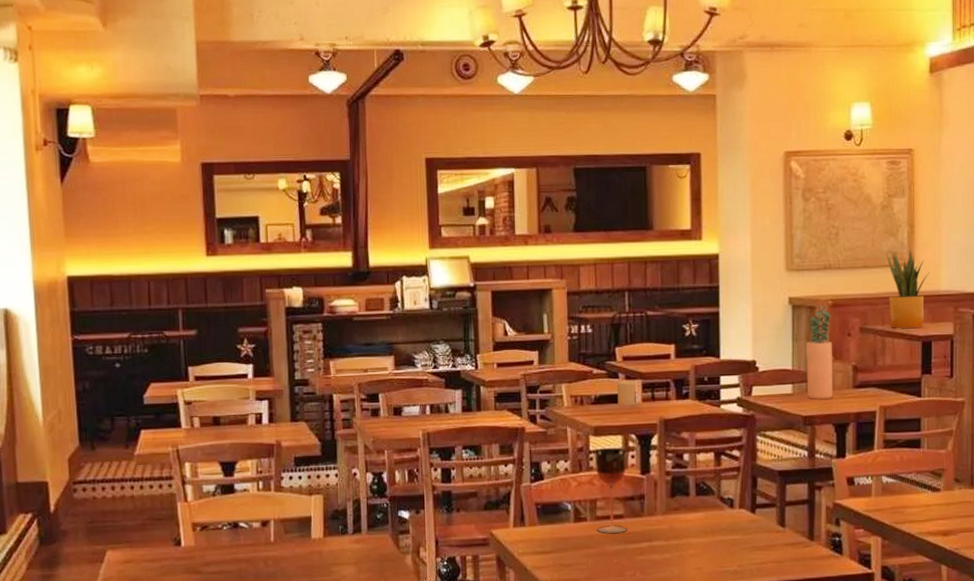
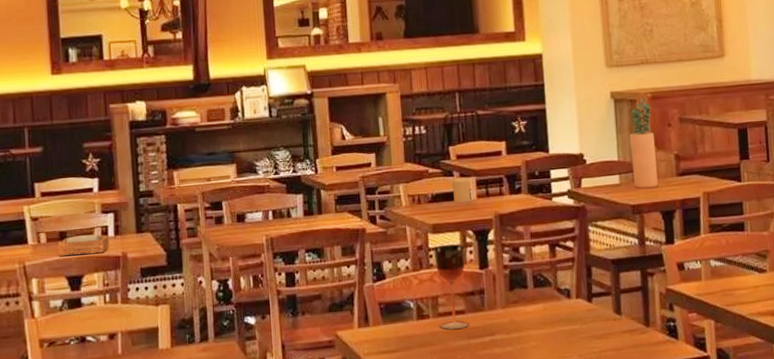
napkin holder: none [211,421,263,442] -> present [57,234,109,257]
planter: present [886,250,930,329] -> none [698,43,740,118]

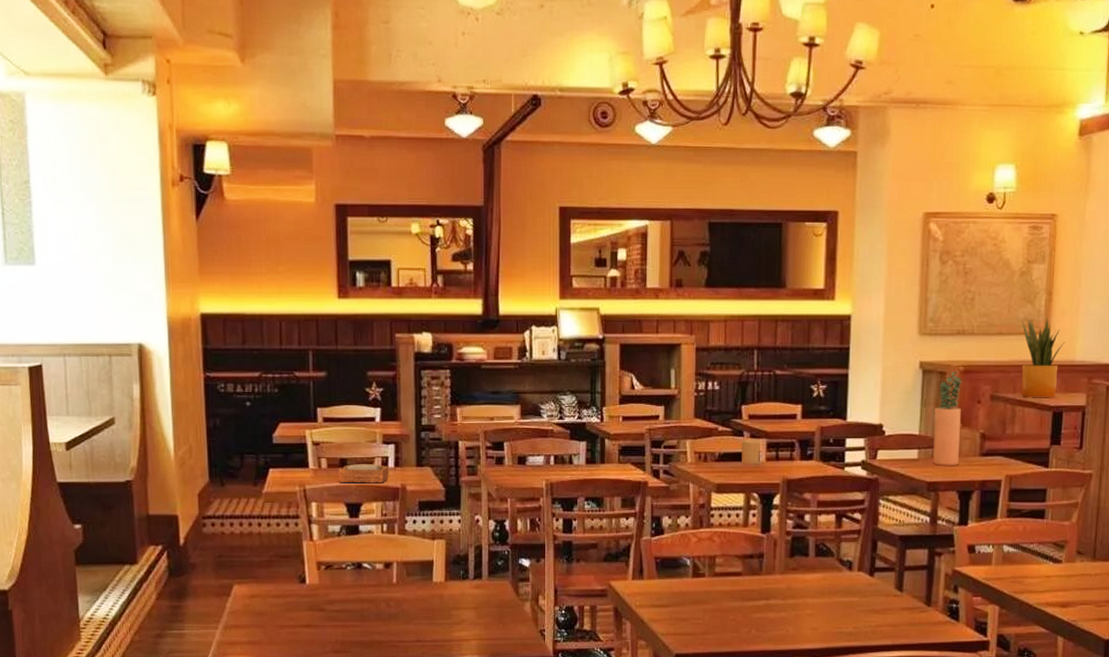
wineglass: present [433,244,470,330] -> none [715,506,748,590]
planter: none [698,43,740,118] -> present [1021,318,1066,398]

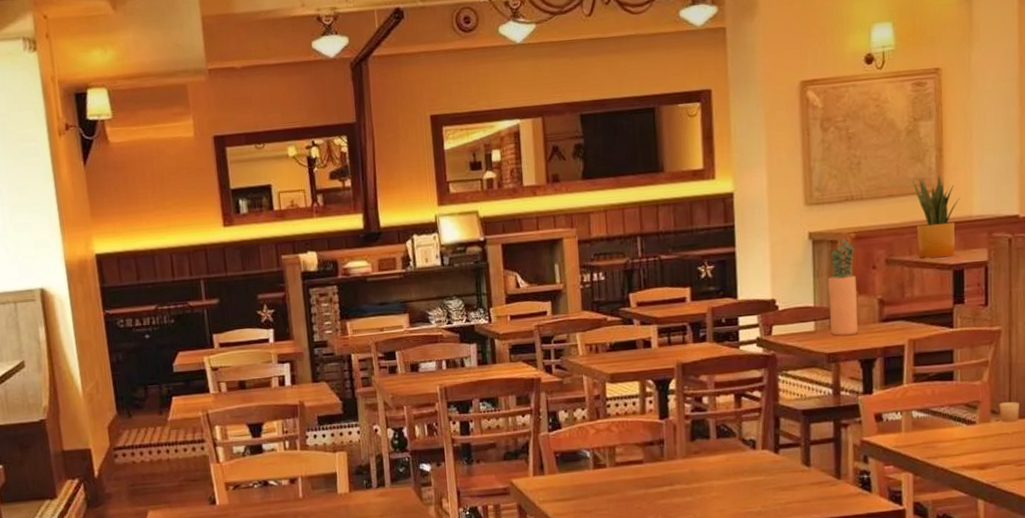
napkin holder: present [338,464,389,484] -> none [237,383,287,405]
candle: present [741,440,760,465] -> none [632,327,652,353]
candle: none [1084,543,1104,565] -> present [999,401,1019,423]

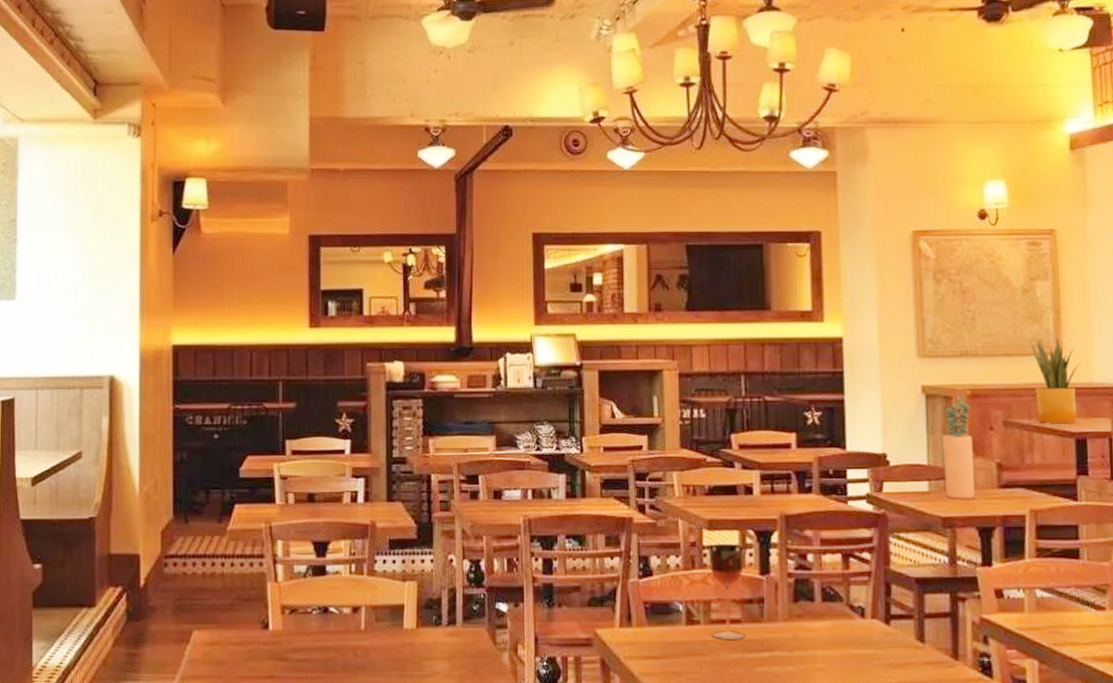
wineglass: none [611,394,648,479] -> present [708,544,746,639]

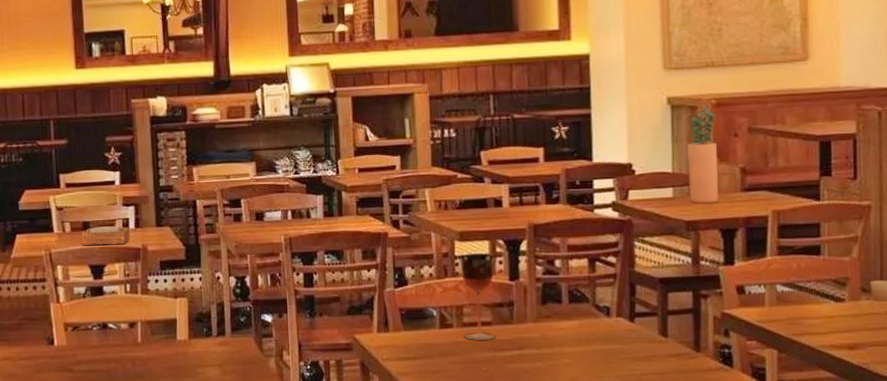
napkin holder: none [305,499,358,520] -> present [81,226,130,246]
planter: present [1030,337,1081,424] -> none [776,44,827,128]

